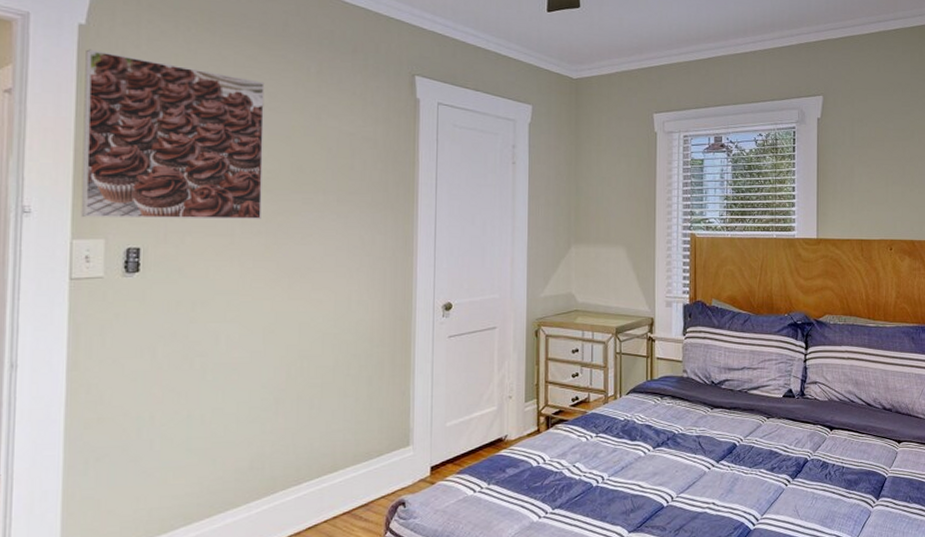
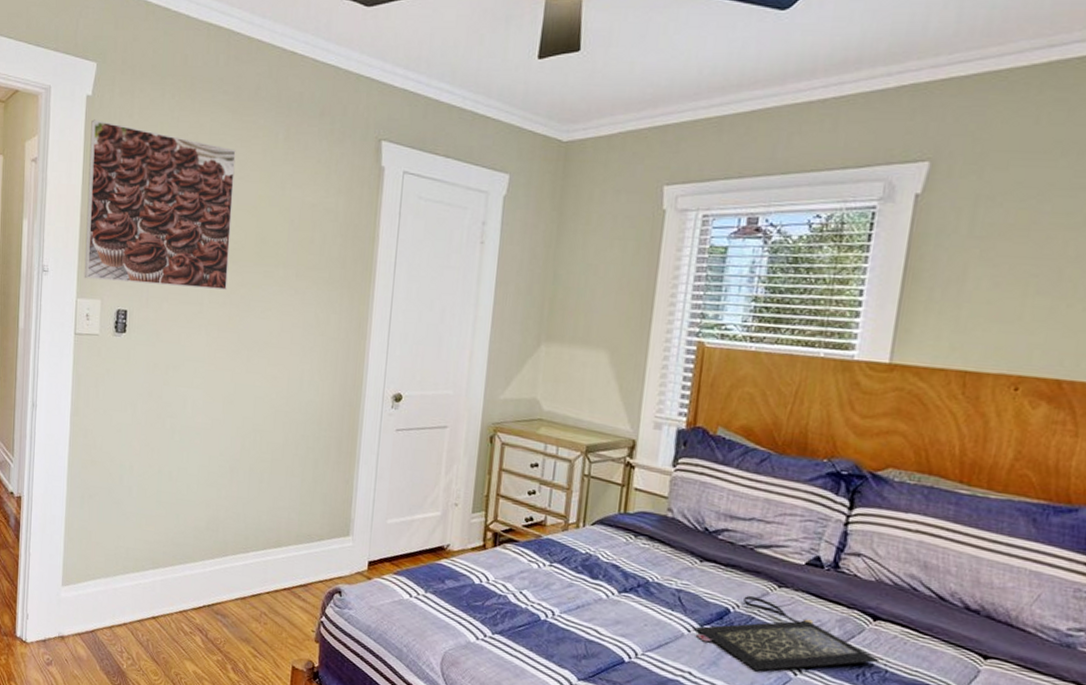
clutch bag: none [714,430,838,490] -> present [695,596,880,672]

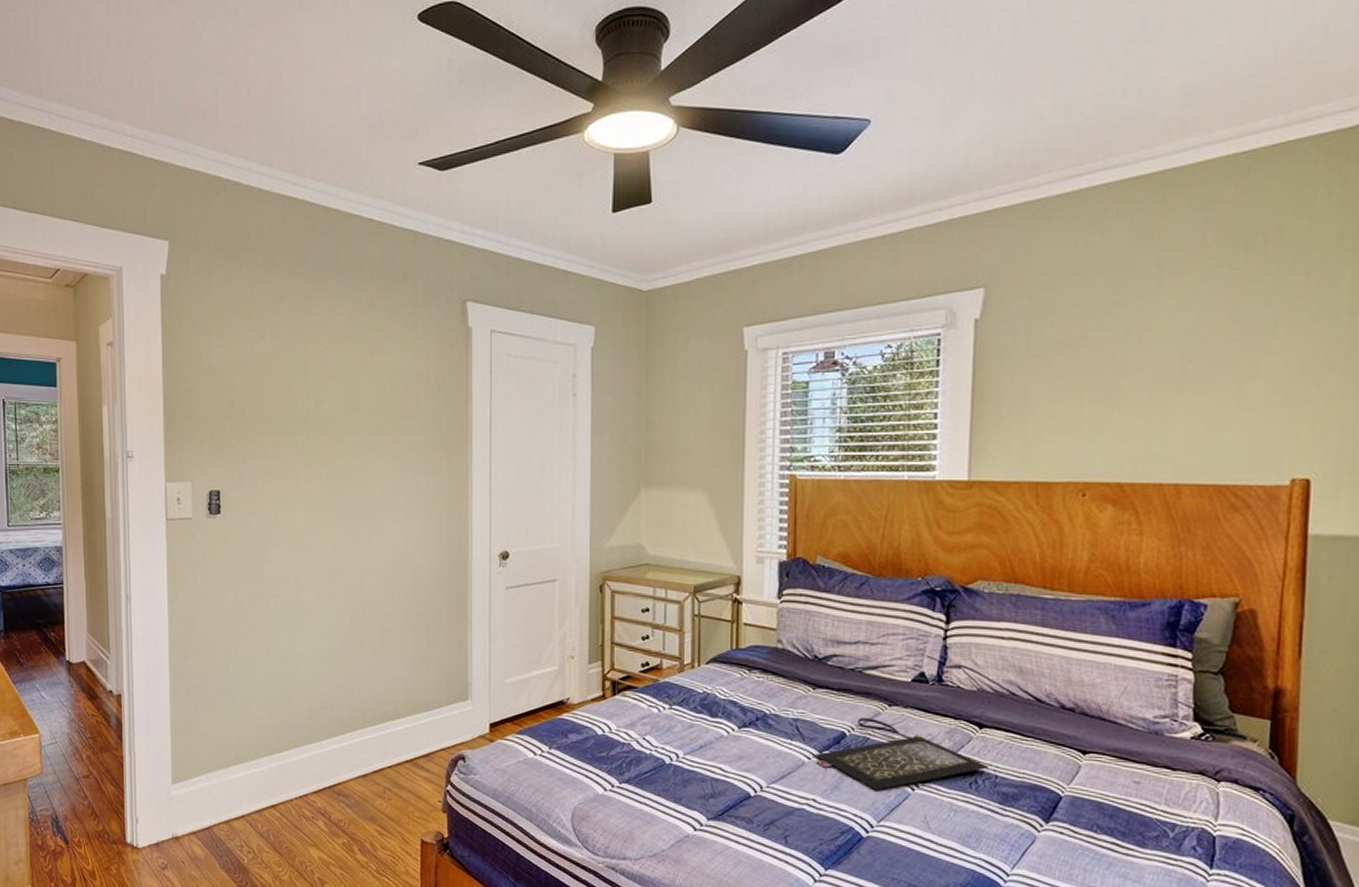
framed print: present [84,119,236,291] -> none [167,298,322,463]

